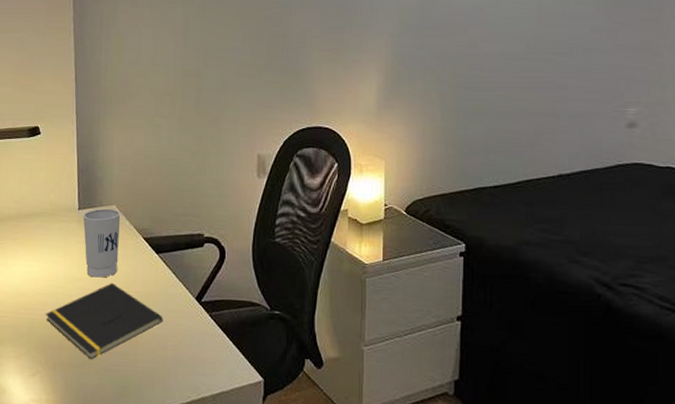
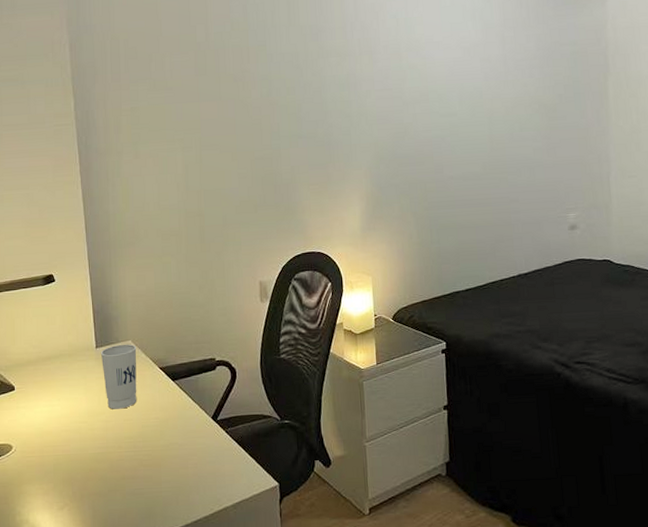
notepad: present [45,282,163,360] -> none [69,412,183,487]

